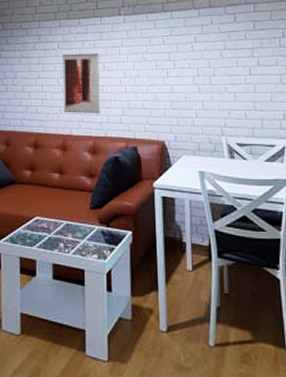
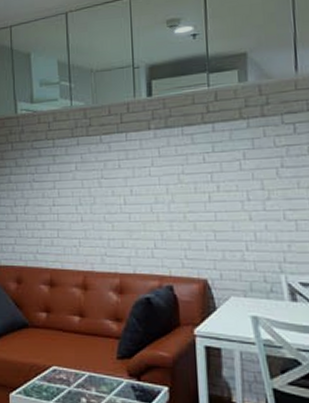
wall art: present [63,53,100,113] -> none [81,174,127,246]

